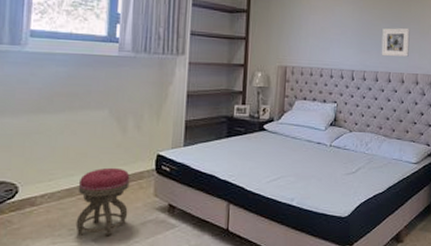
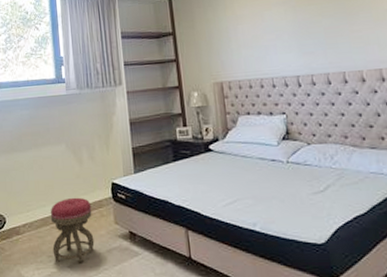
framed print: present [381,27,410,57] -> none [324,18,365,55]

